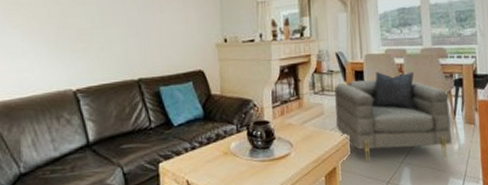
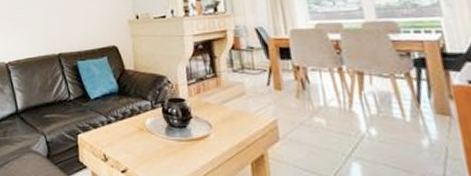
armchair: present [334,71,453,162] -> none [255,48,419,156]

